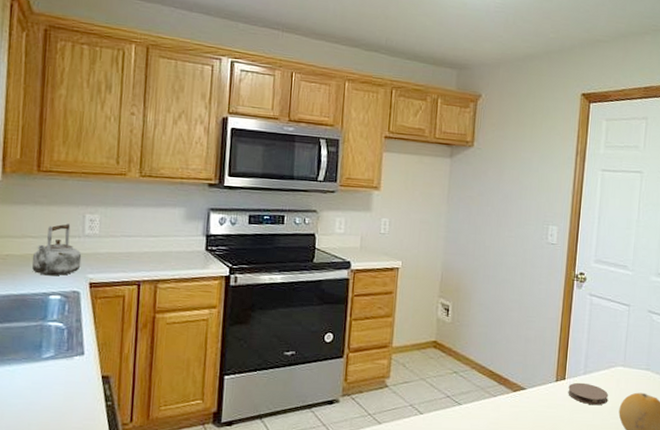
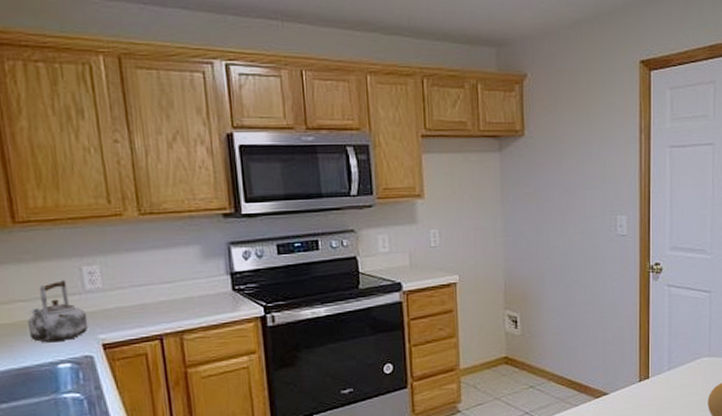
coaster: present [568,382,609,406] -> none [653,379,696,401]

